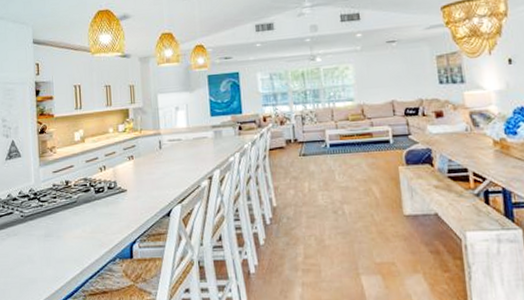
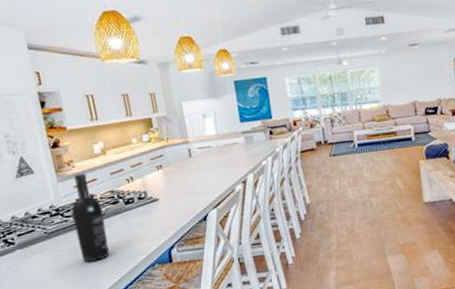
wine bottle: none [47,159,76,250] -> present [71,173,110,262]

